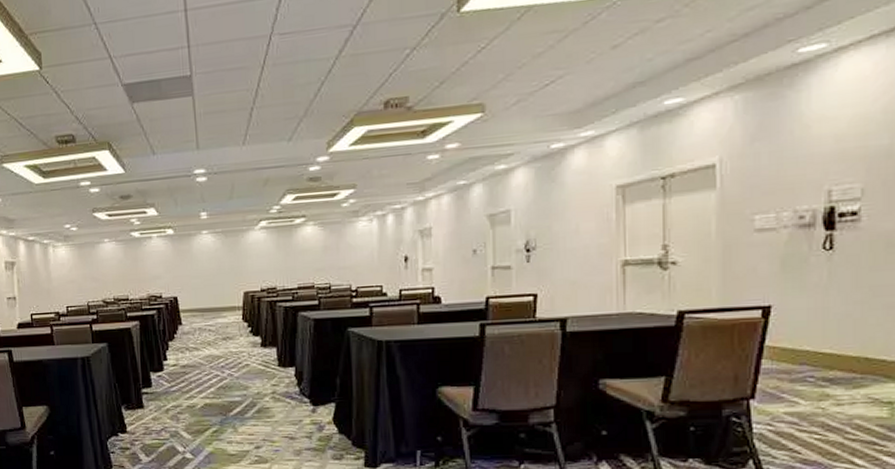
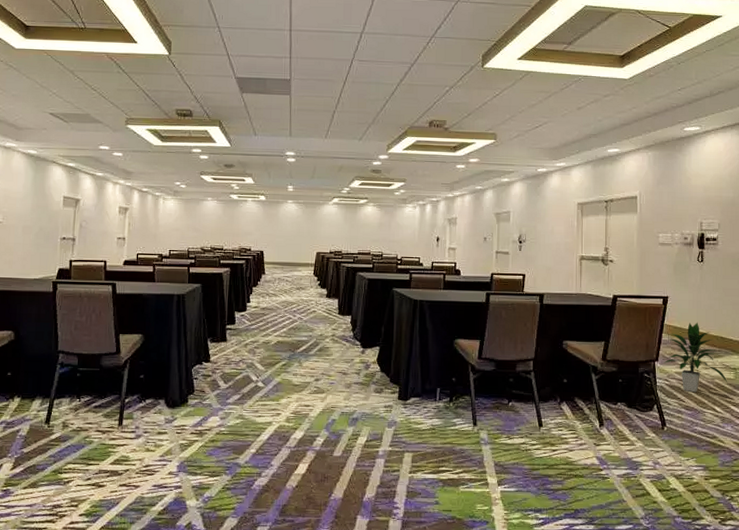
indoor plant: none [764,338,878,440] -> present [663,322,728,393]

